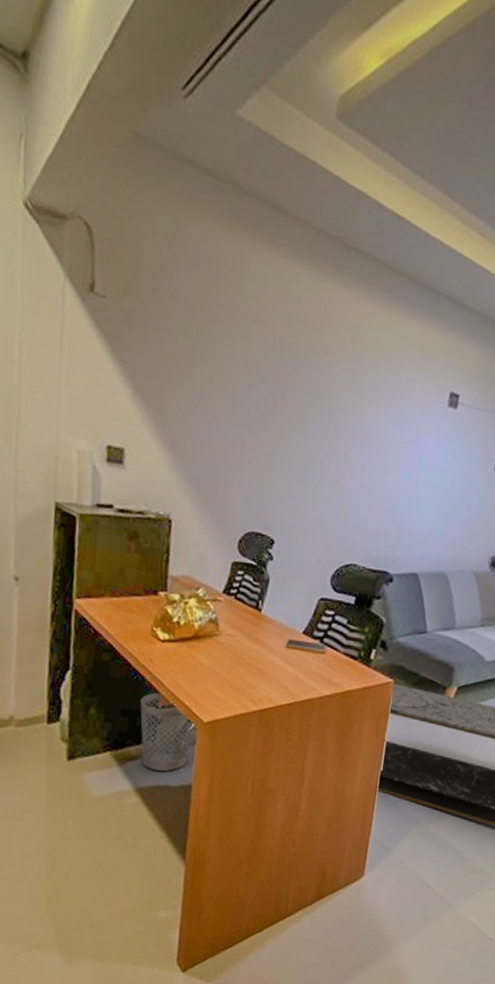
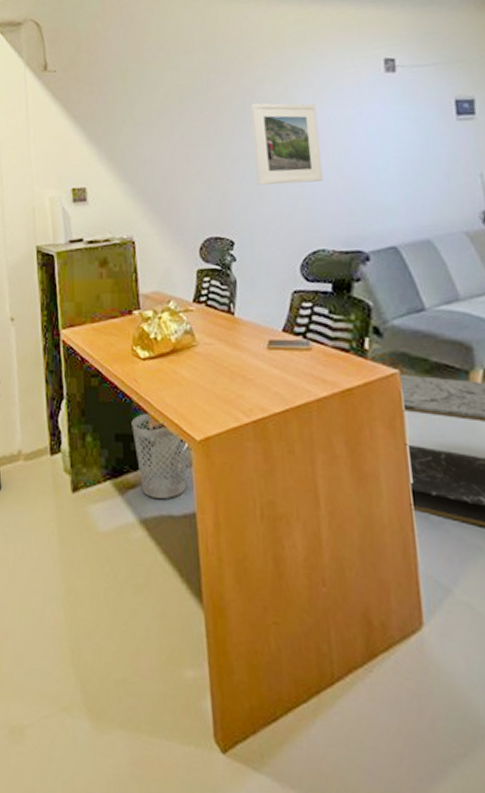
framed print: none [308,401,380,499] -> present [250,103,324,185]

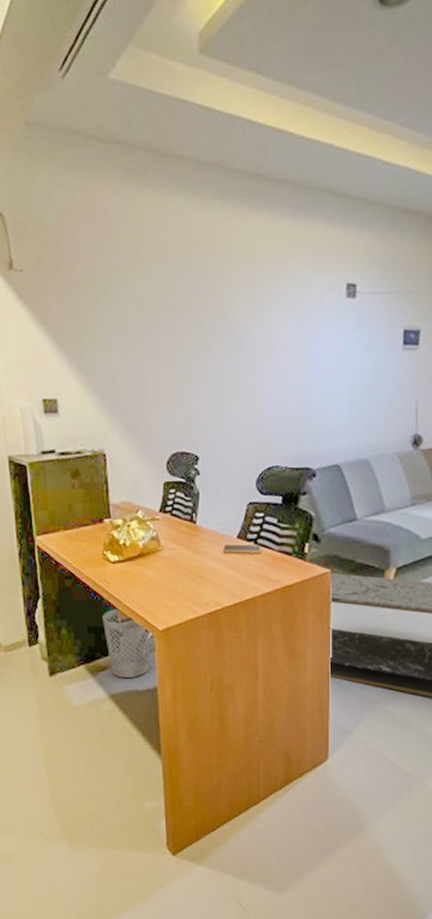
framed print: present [250,103,324,185] -> none [220,320,283,404]

